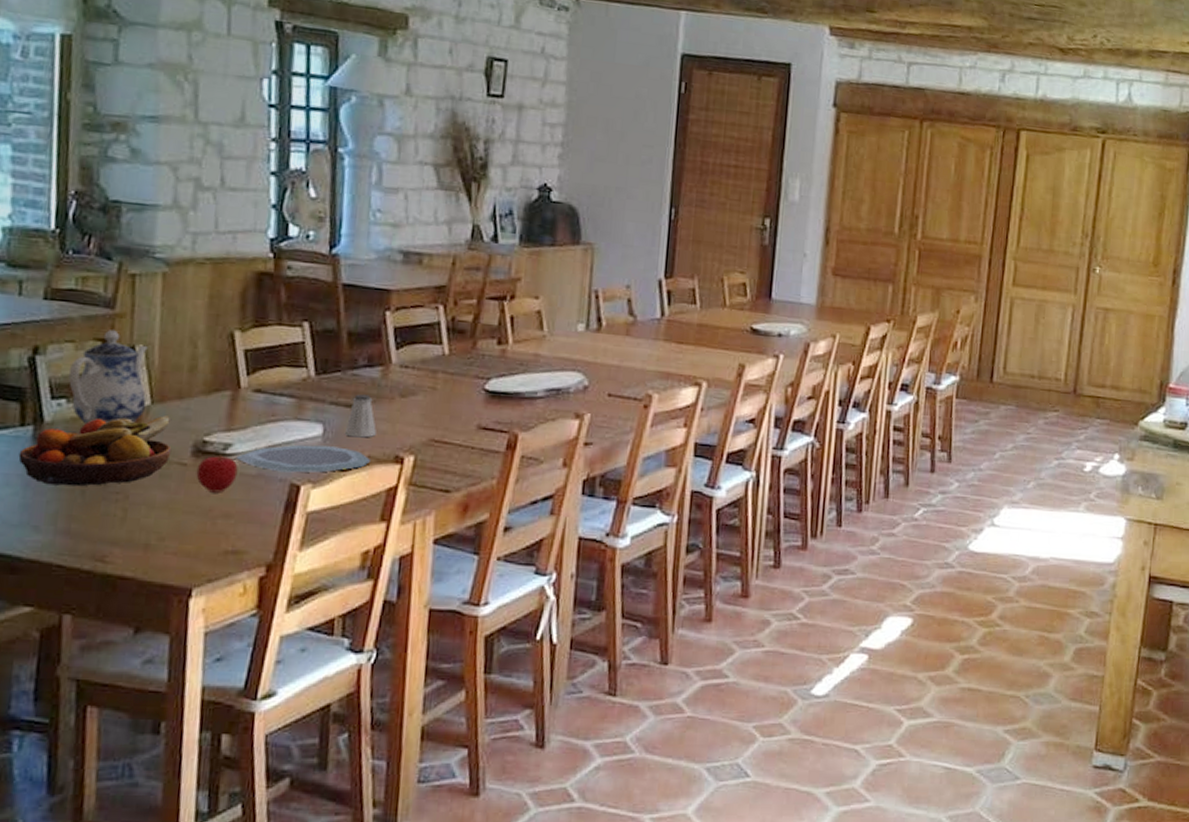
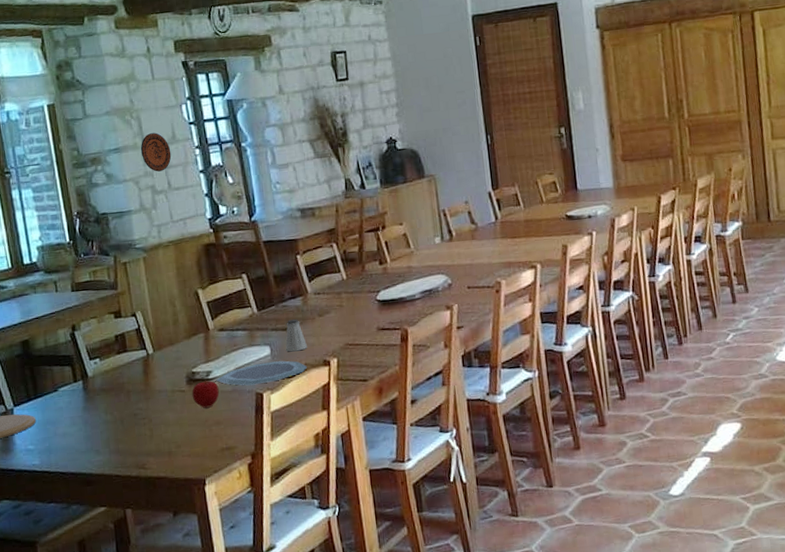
fruit bowl: present [18,415,172,487] -> none [77,358,173,420]
teapot: present [68,330,148,425] -> none [97,304,151,374]
decorative plate: none [189,106,235,161] -> present [140,133,172,172]

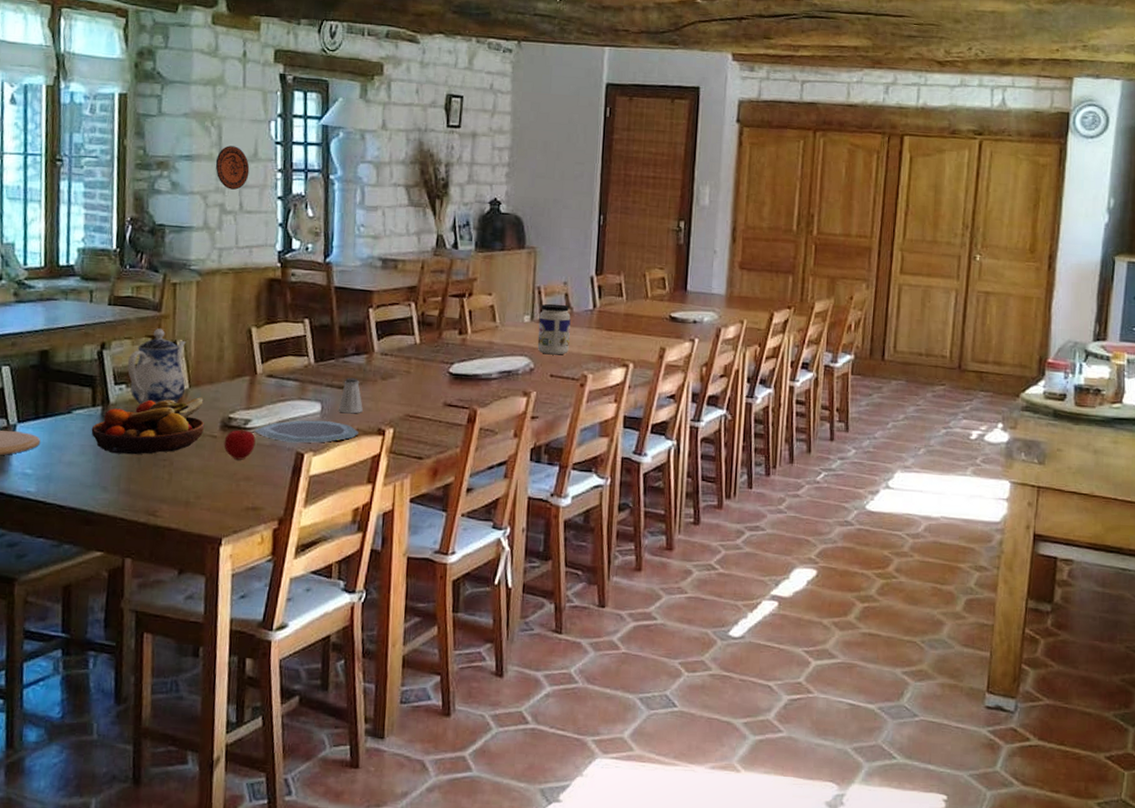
fruit bowl: none [77,358,173,420] -> present [91,397,205,455]
teapot: none [97,304,151,374] -> present [127,328,186,405]
jar: none [448,221,480,269] -> present [537,303,571,355]

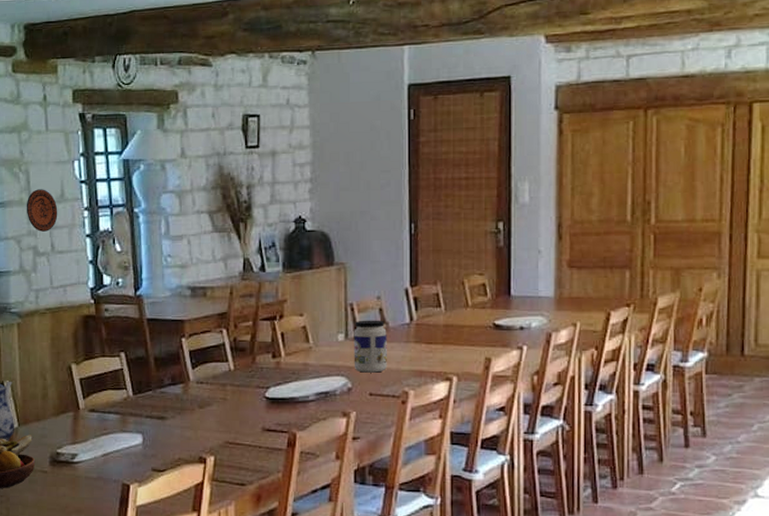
apple: present [224,429,256,460] -> none [54,463,83,493]
plate: present [254,420,359,443] -> none [81,452,180,475]
saltshaker: present [338,378,363,414] -> none [159,408,183,444]

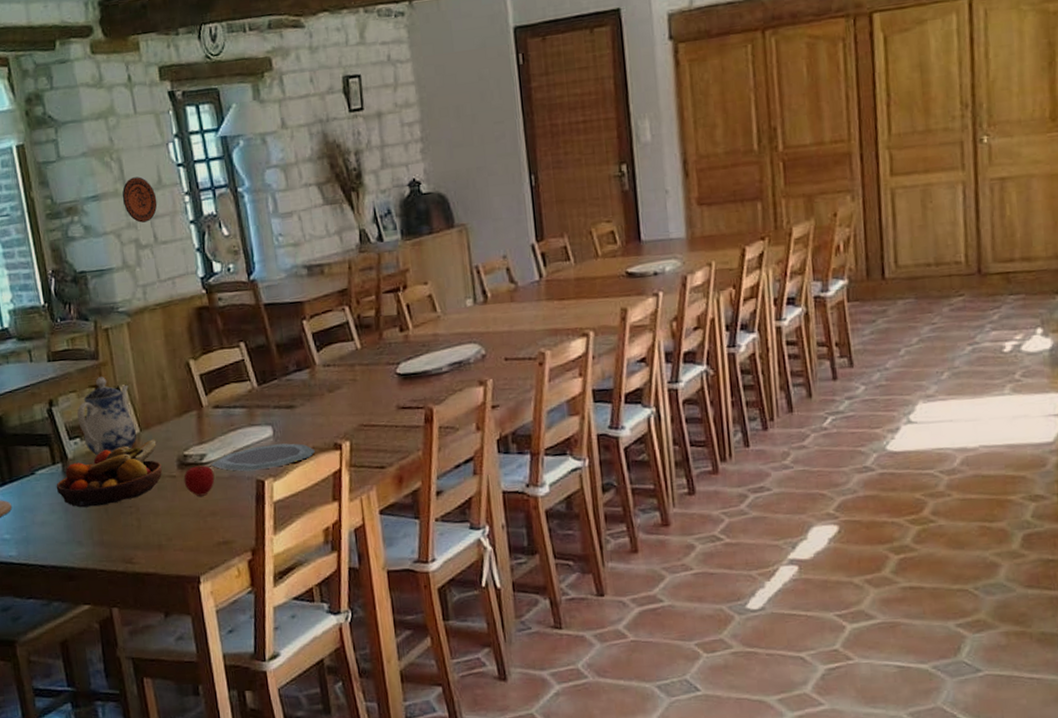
apple: none [54,463,83,493] -> present [183,464,215,497]
plate: none [81,452,180,475] -> present [211,443,315,472]
jar: present [354,320,387,373] -> none [482,280,520,337]

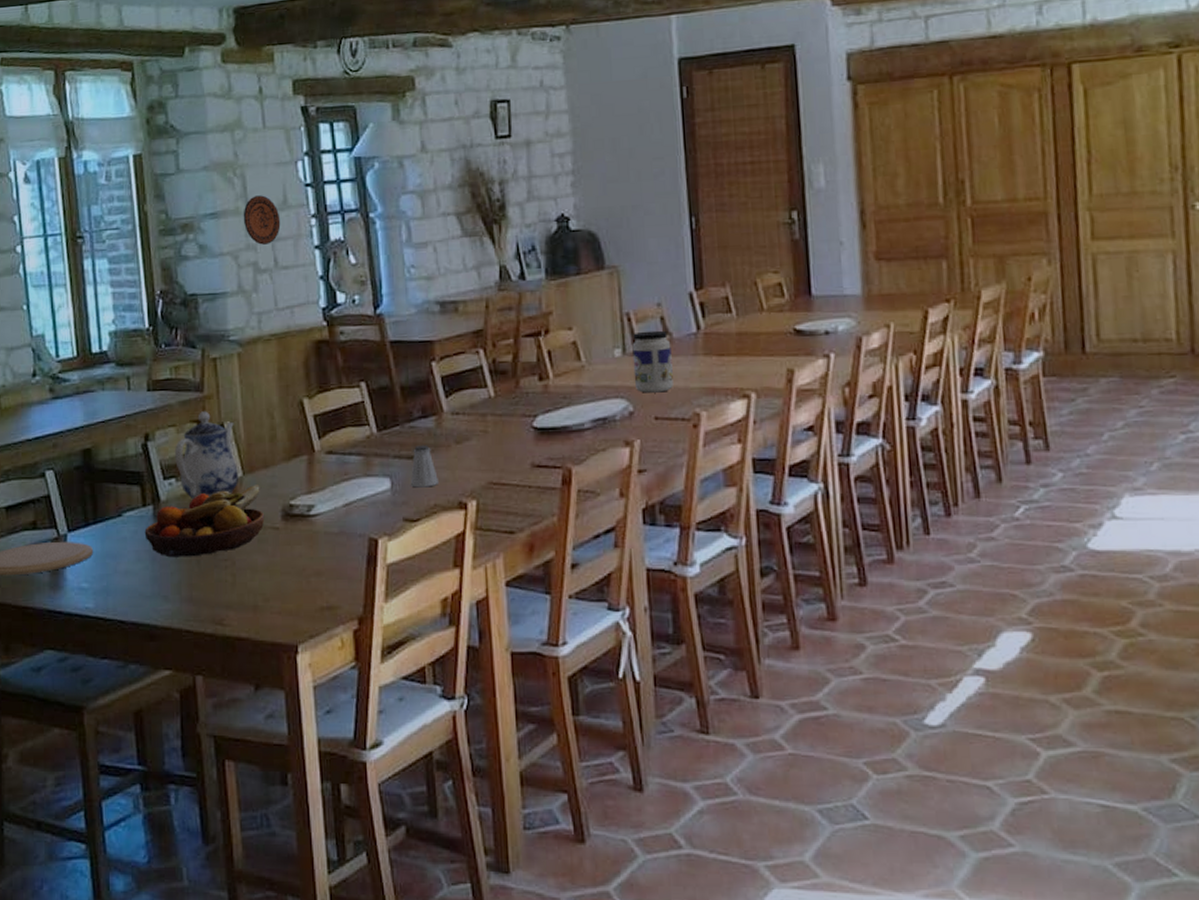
apple: present [183,464,215,497] -> none [287,516,322,553]
plate: present [211,443,315,472] -> none [319,498,437,528]
saltshaker: none [290,395,315,434] -> present [410,445,438,488]
jar: none [482,280,520,337] -> present [632,330,673,393]

